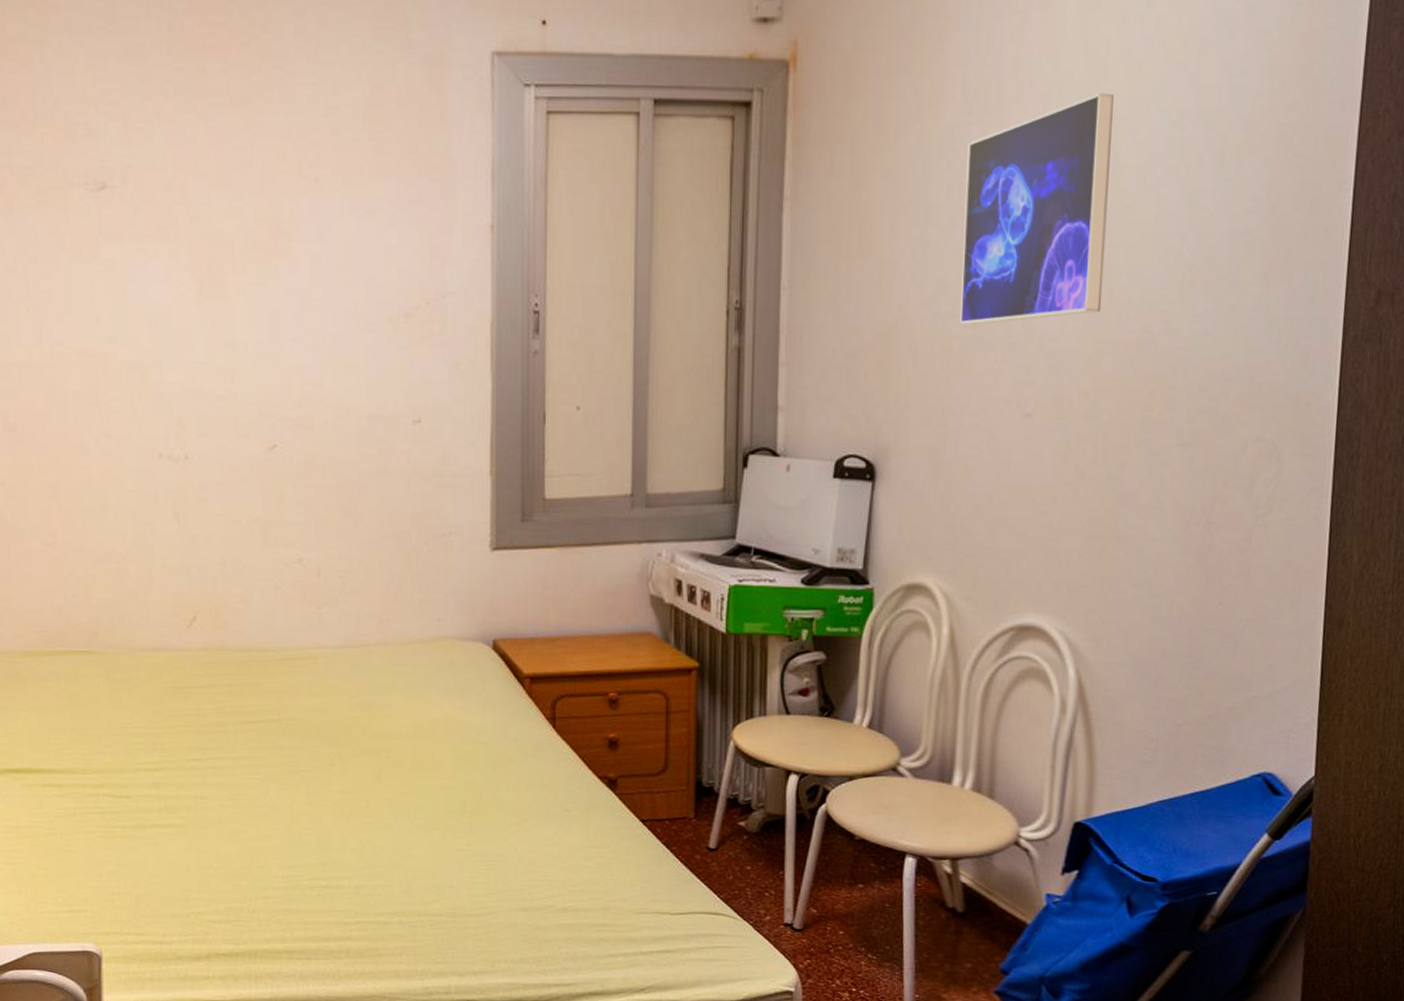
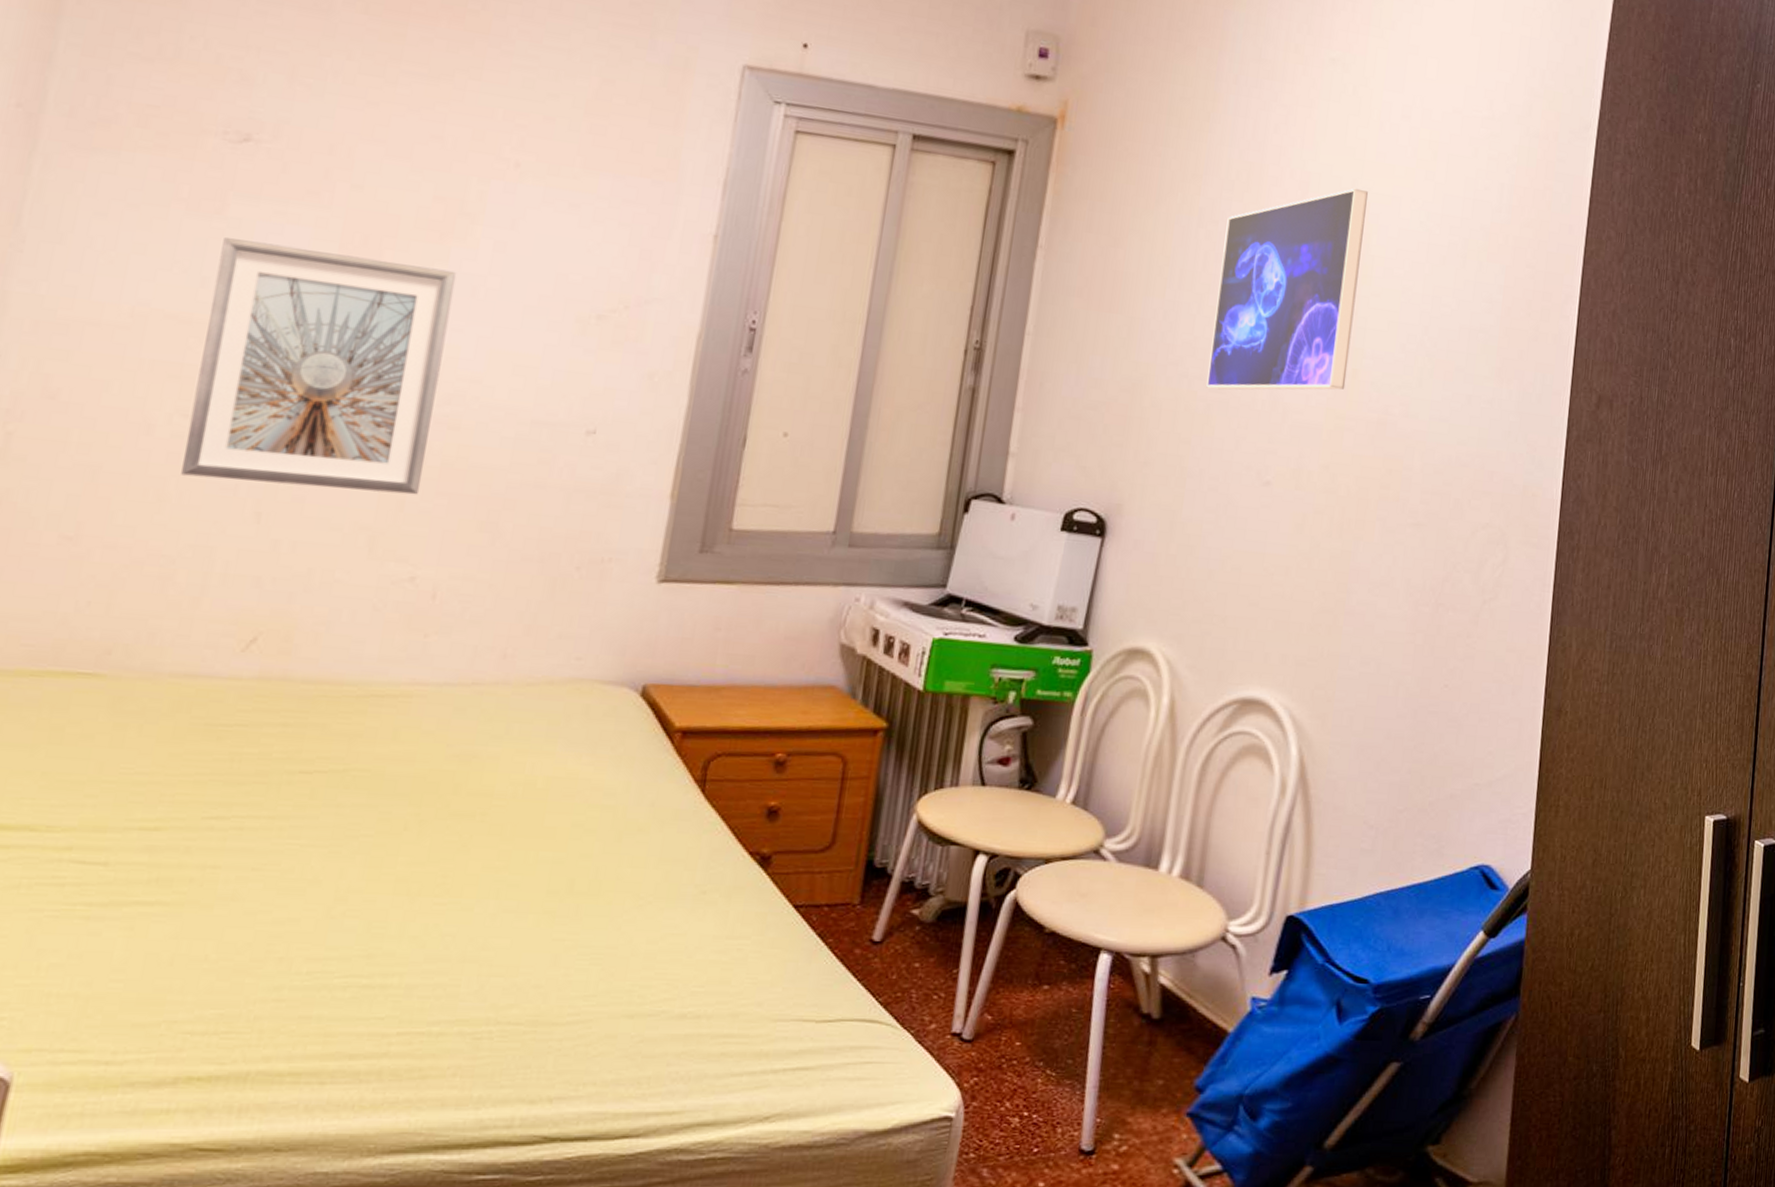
picture frame: none [104,278,292,489] -> present [181,238,457,495]

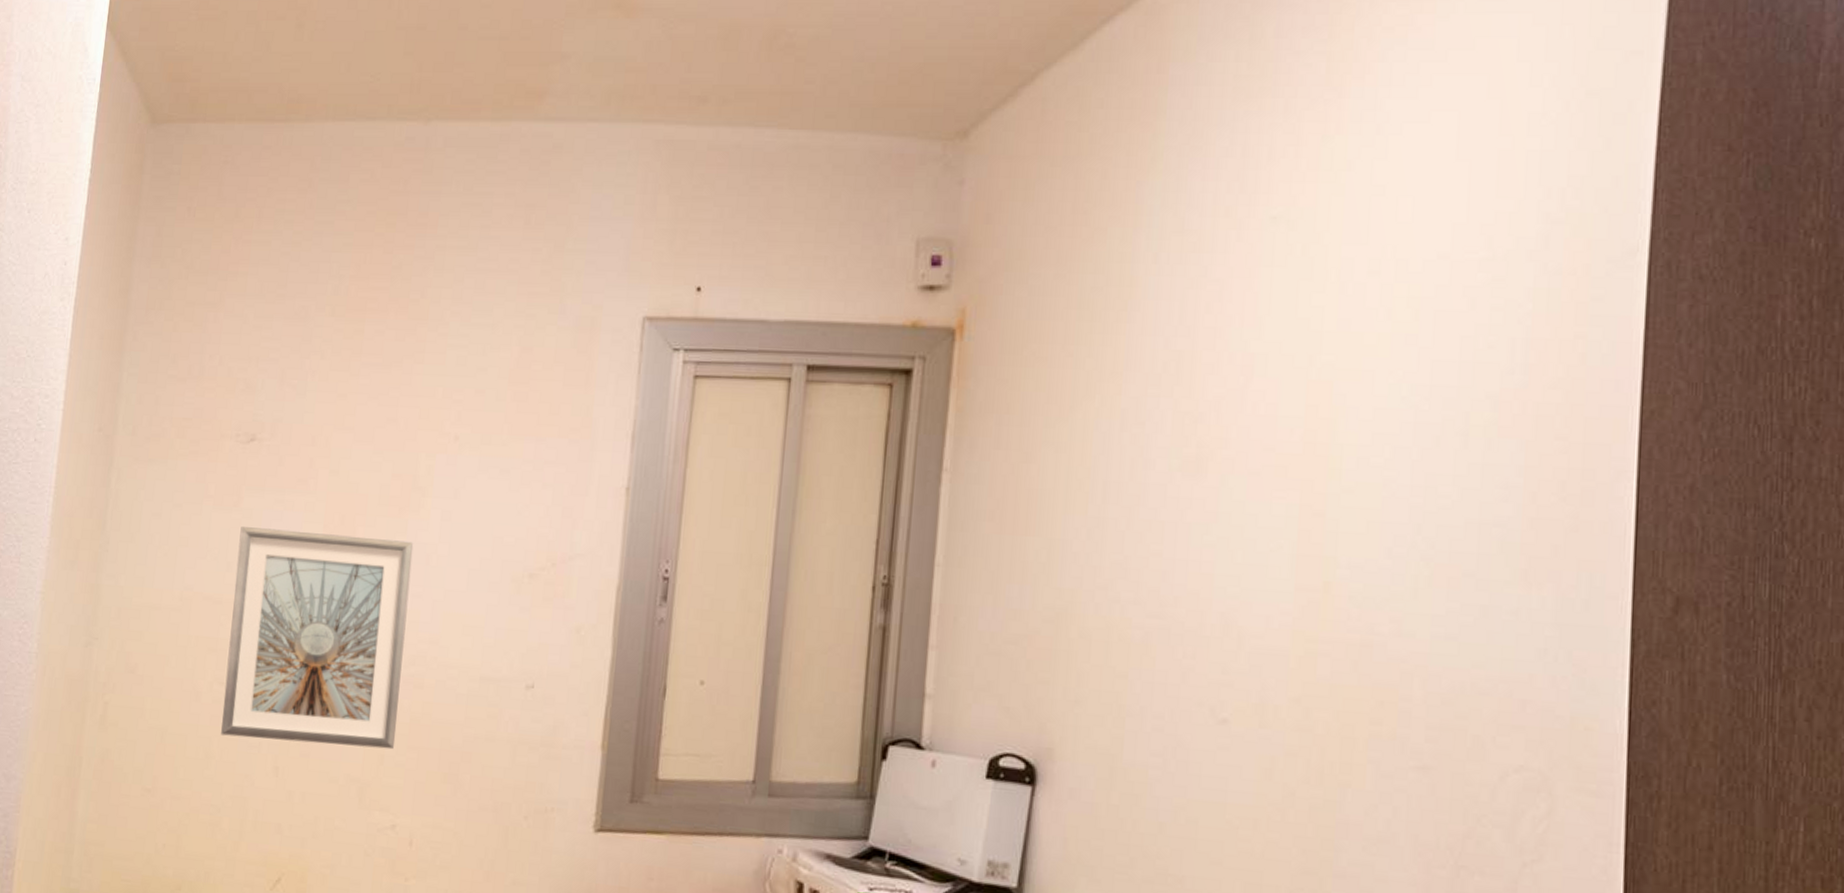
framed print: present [1206,188,1368,390] -> none [1142,366,1329,615]

